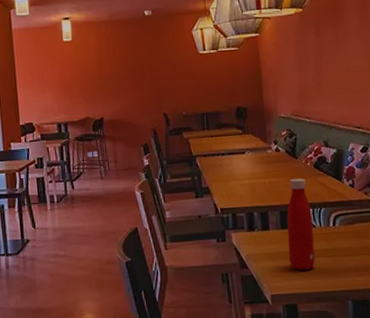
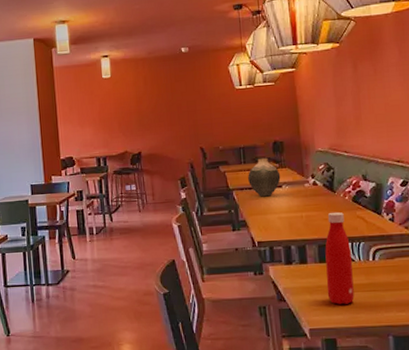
vase: none [211,123,244,164] -> present [248,157,281,197]

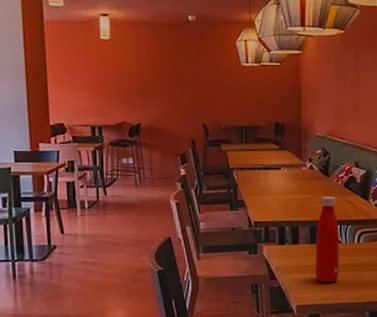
vase: present [248,157,281,197] -> none [249,139,280,178]

